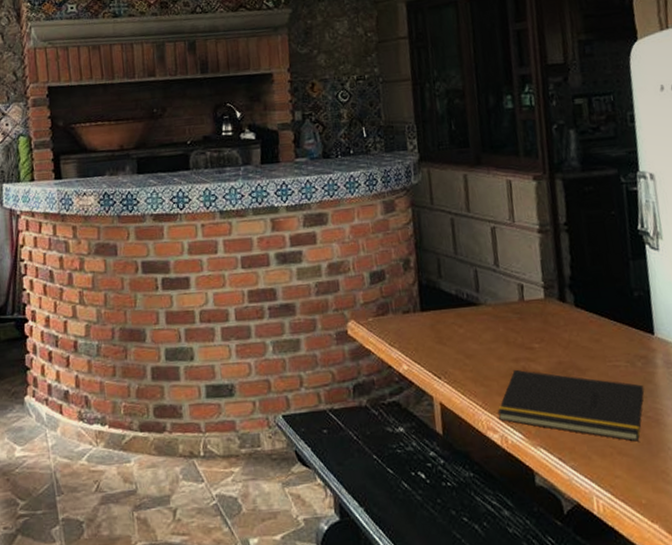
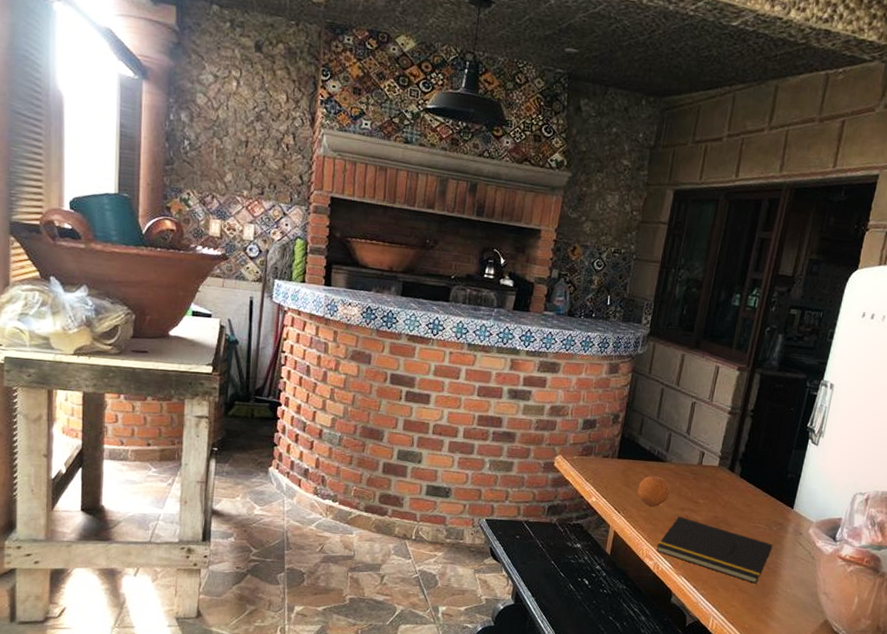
fruit: none [454,325,496,364] -> present [637,476,670,507]

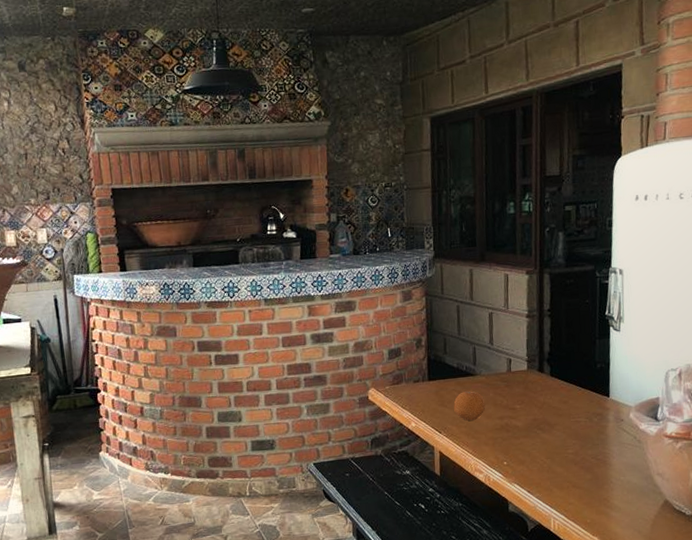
notepad: present [656,516,773,584] -> none [483,425,598,478]

